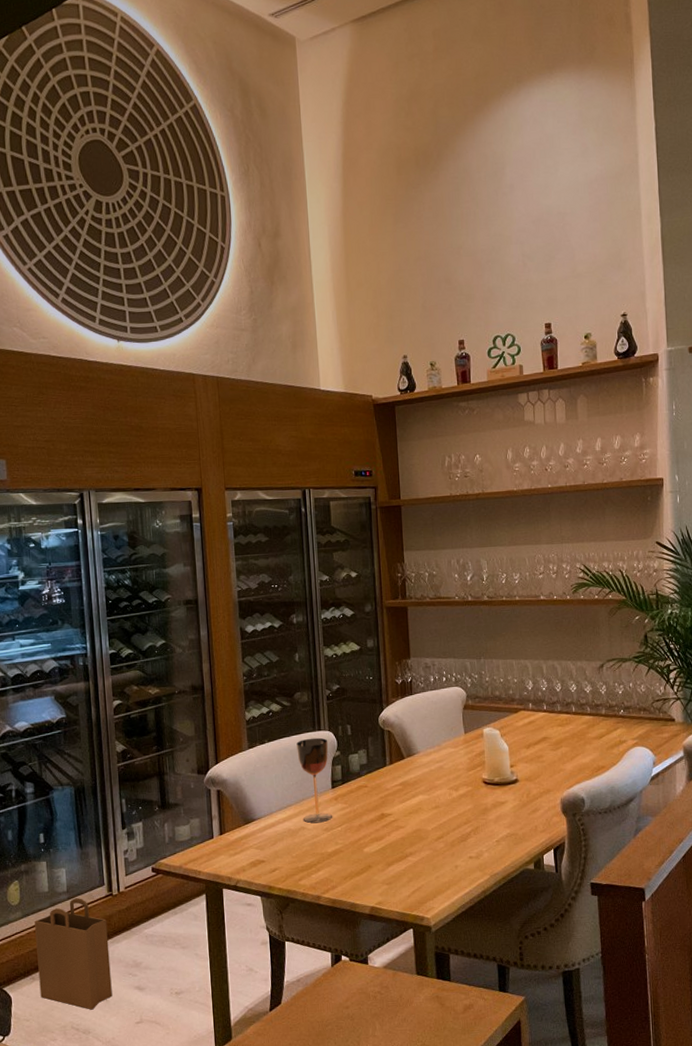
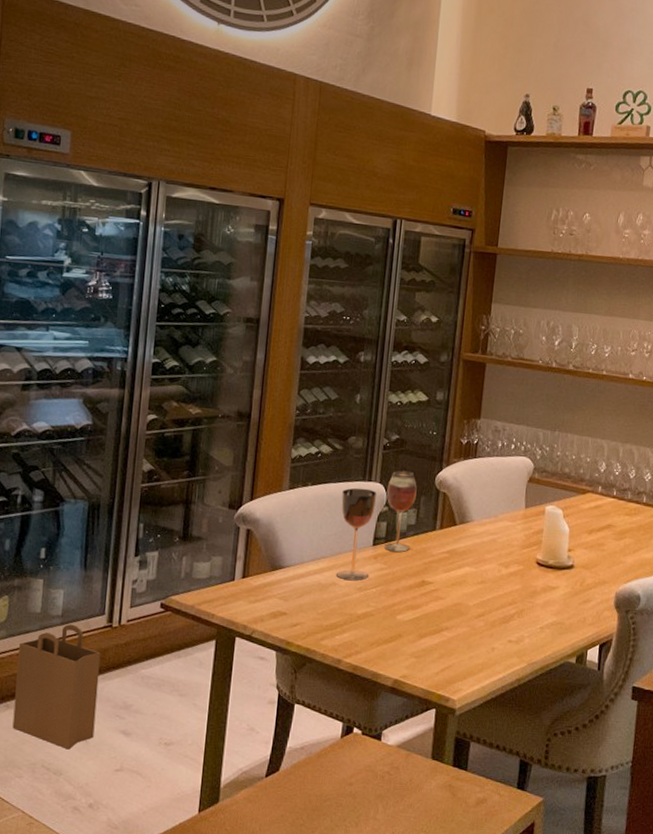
wineglass: none [336,716,365,791] -> present [385,470,417,552]

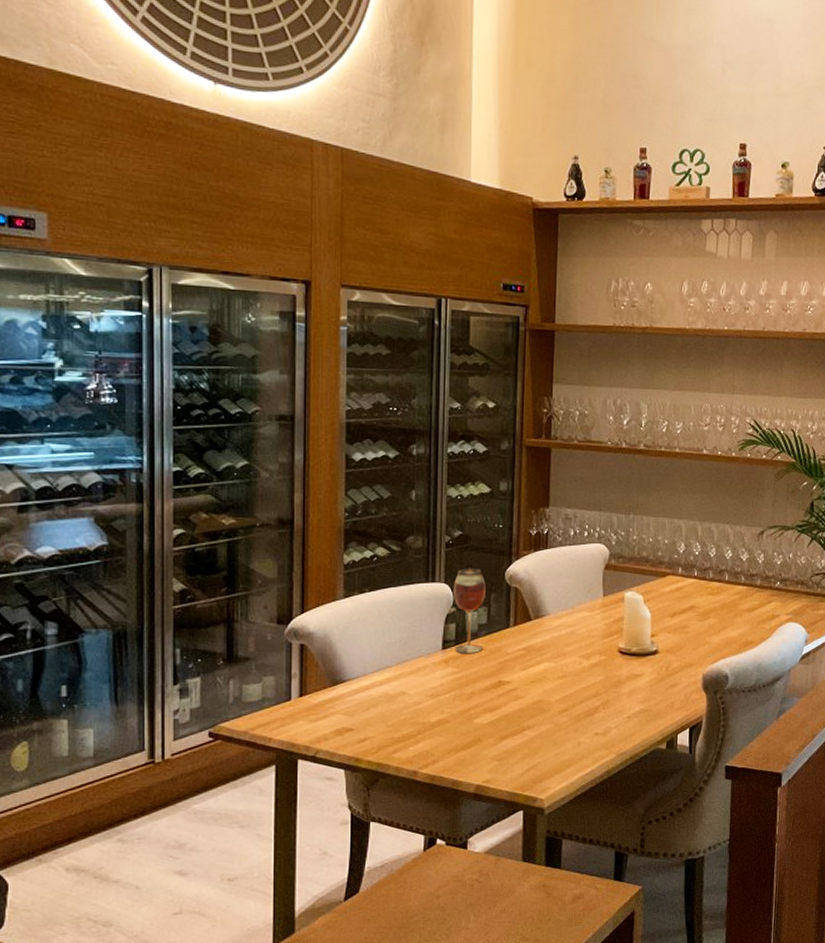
shopping bag: present [12,624,101,750] -> none [47,765,145,899]
wineglass: present [335,488,376,580] -> none [404,590,442,687]

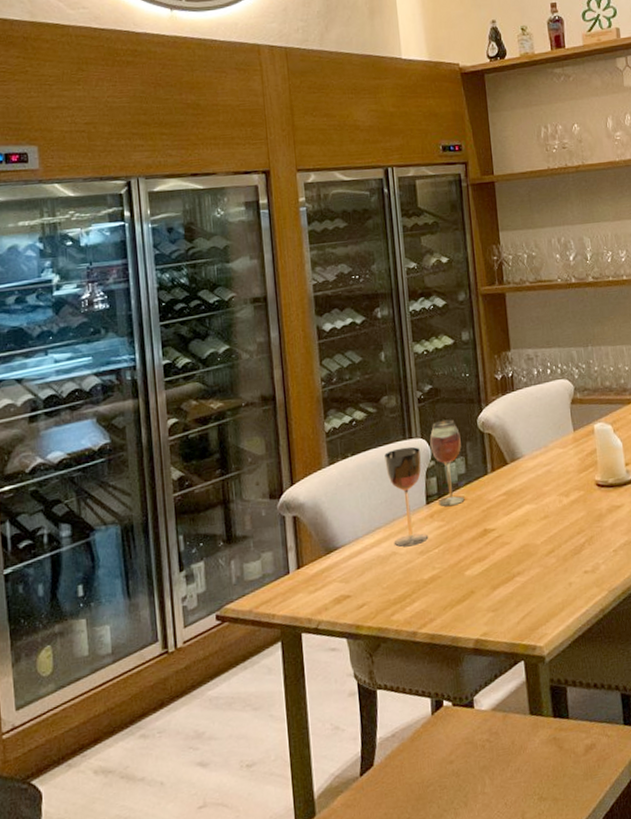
wineglass: none [404,590,442,687] -> present [384,447,429,547]

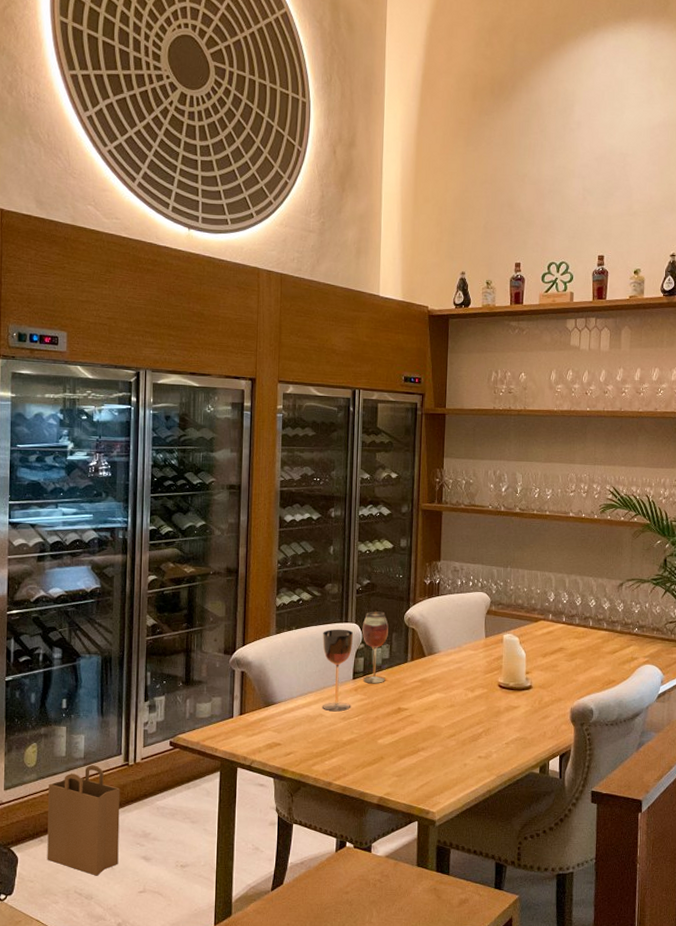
shopping bag: none [71,660,169,798] -> present [47,765,121,876]

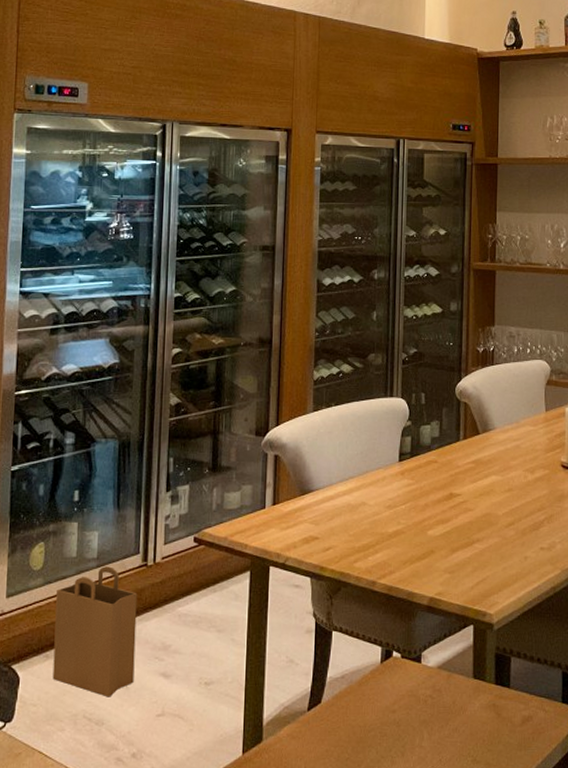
wineglass: present [322,629,353,711] -> none [364,404,399,498]
wineglass: present [362,611,388,683] -> none [408,384,438,465]

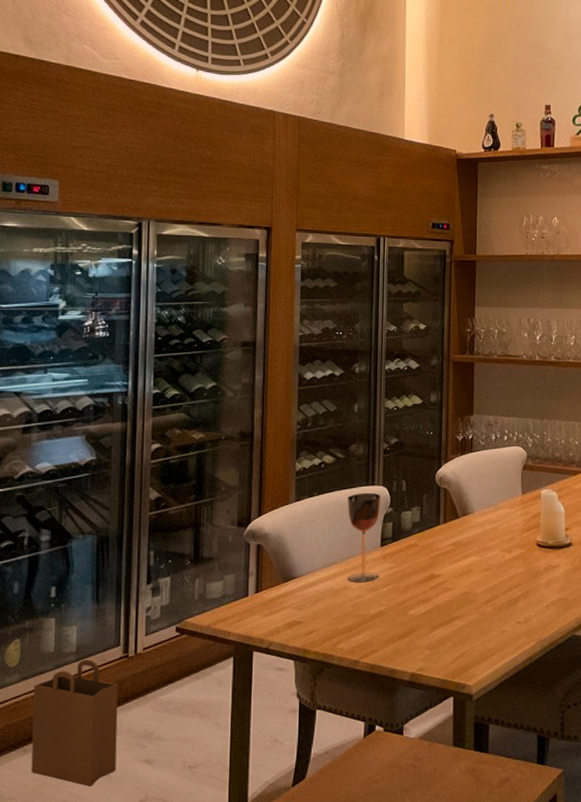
wineglass: none [364,404,399,498] -> present [347,492,380,582]

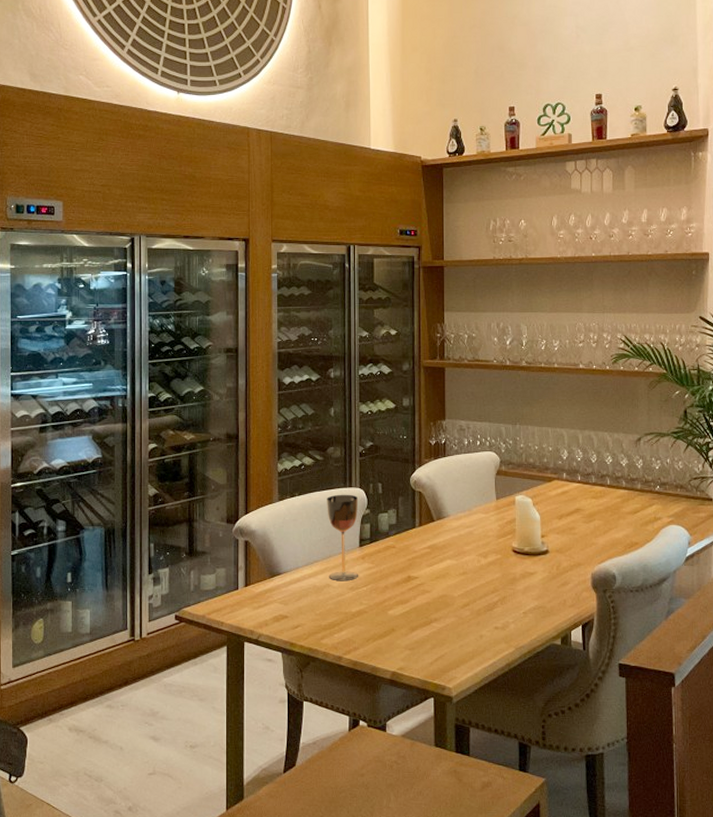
shopping bag: present [31,659,119,787] -> none [56,641,127,757]

